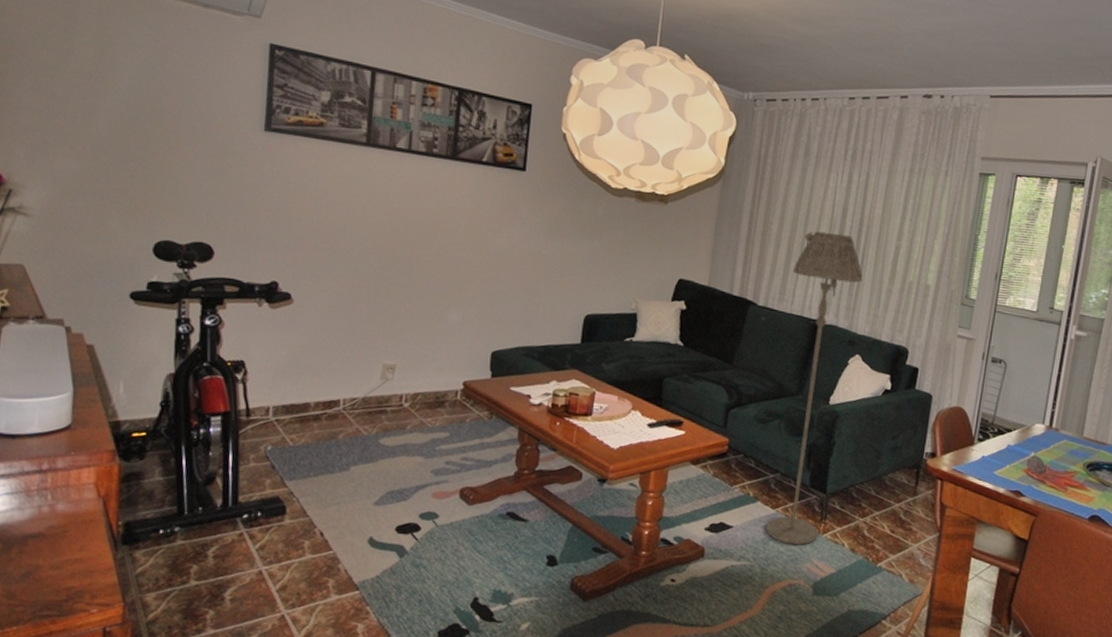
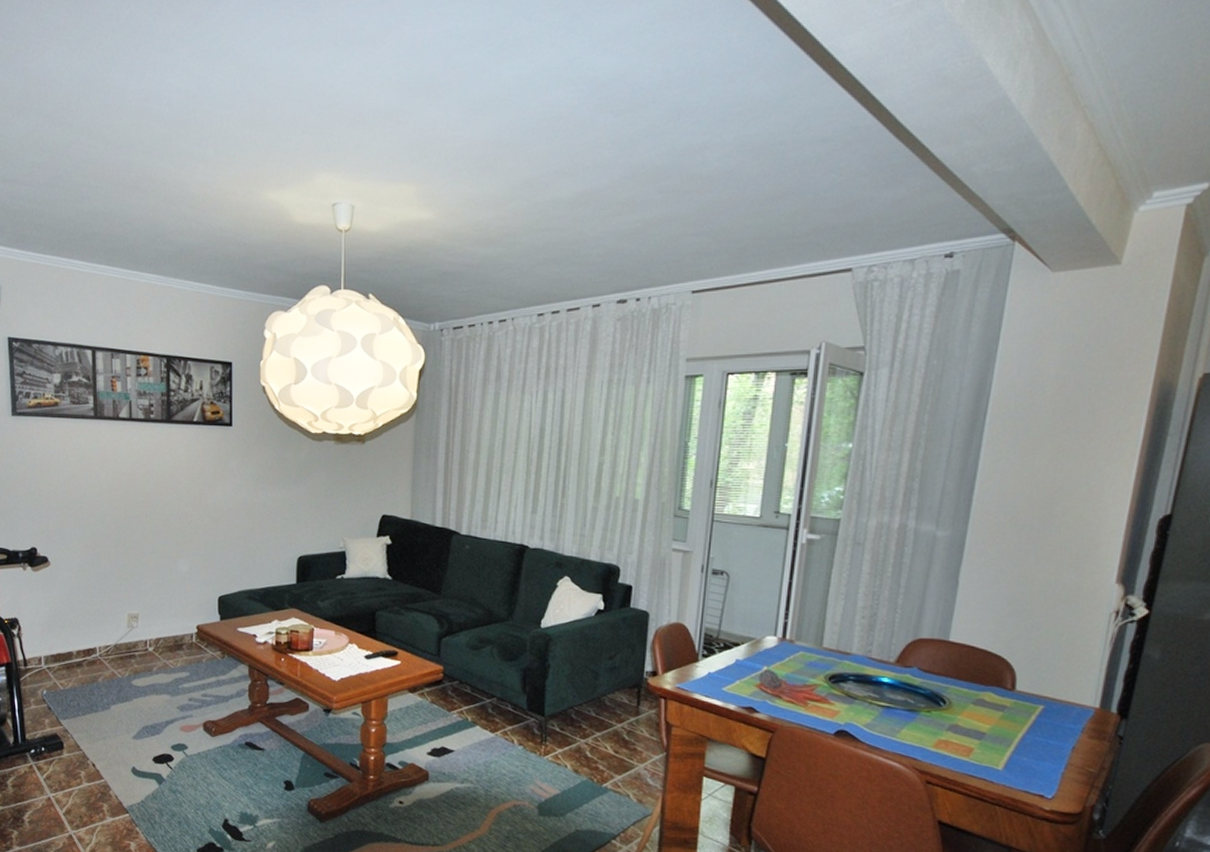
floor lamp: present [766,231,863,545] -> none [486,455,566,767]

